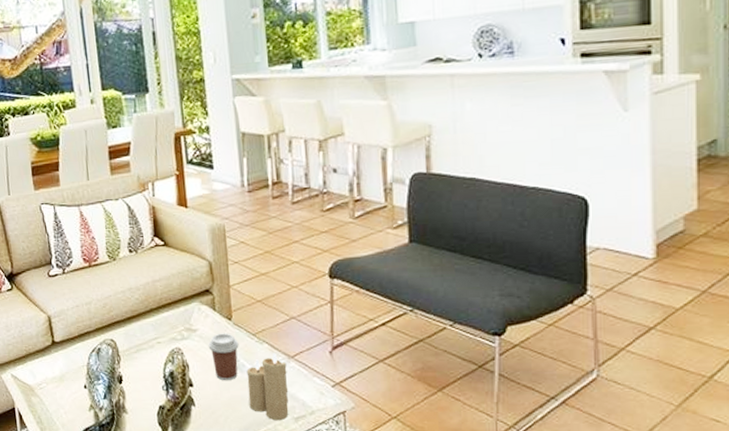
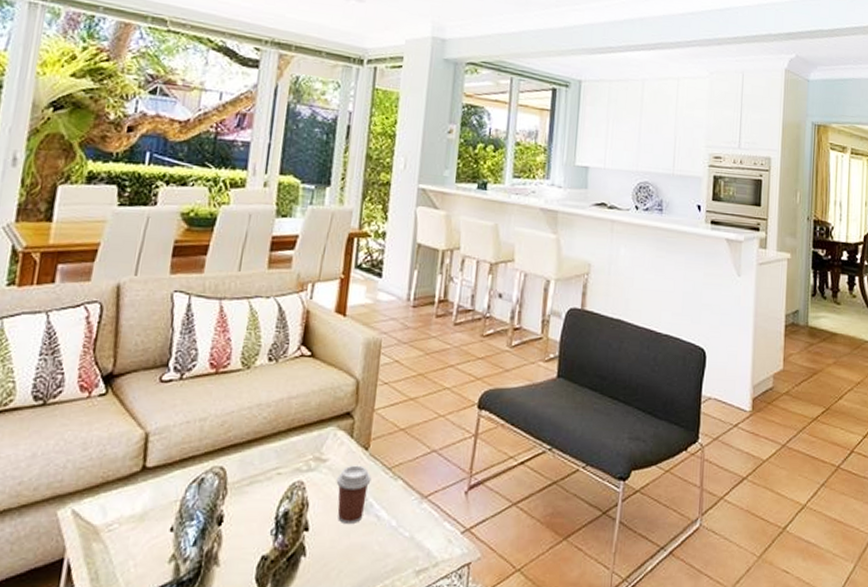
candle: present [246,353,289,421] -> none [368,492,419,575]

